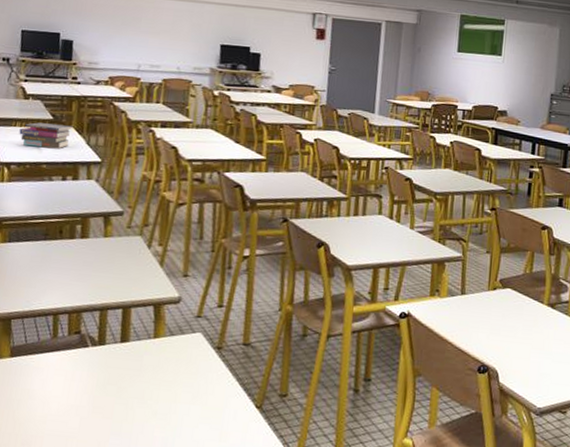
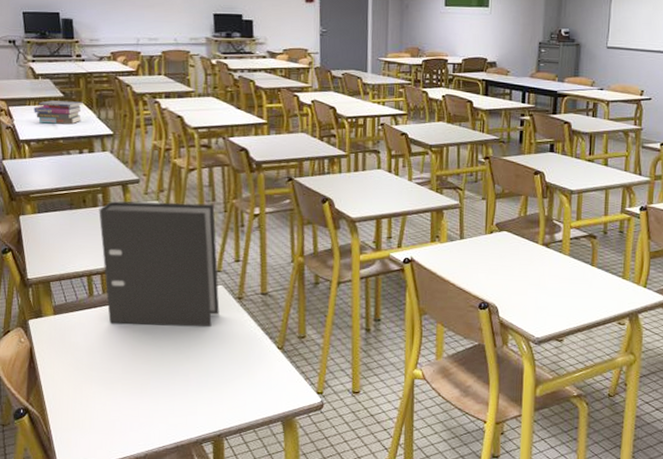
binder: none [71,233,202,379] -> present [99,201,220,327]

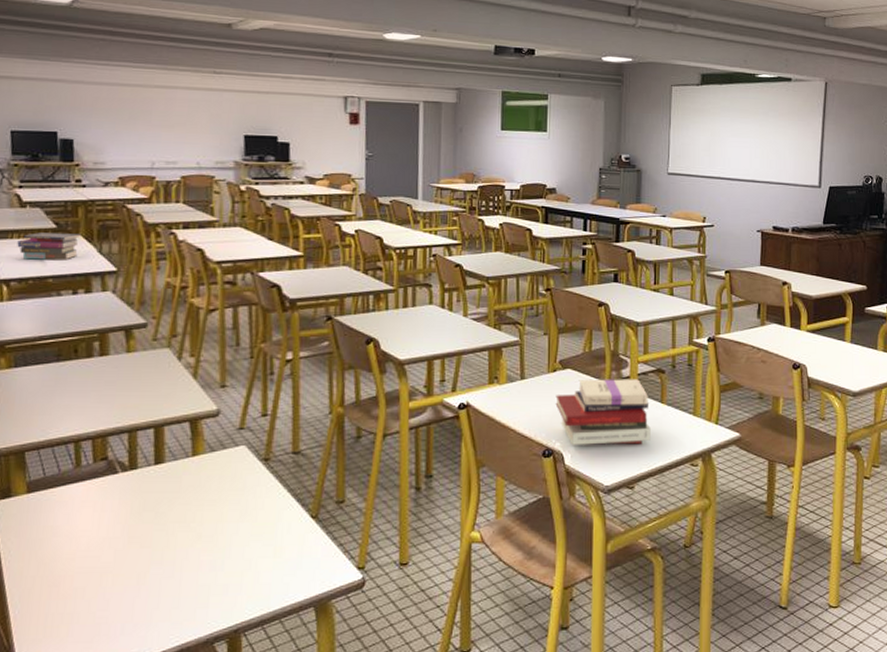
binder: present [99,201,220,327] -> none [93,349,241,500]
books: none [491,241,581,303] -> present [555,379,651,445]

